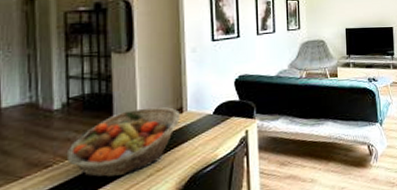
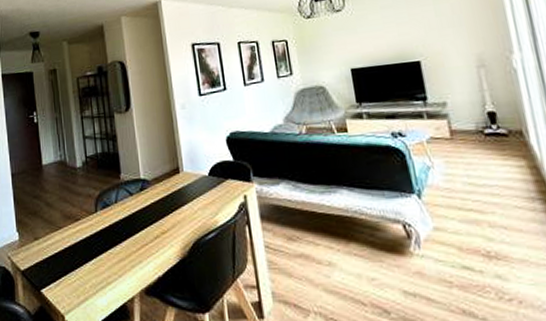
fruit basket: present [66,106,180,177] -> none [89,166,178,235]

